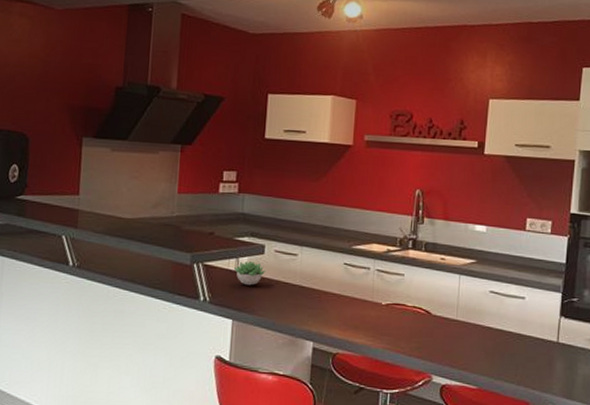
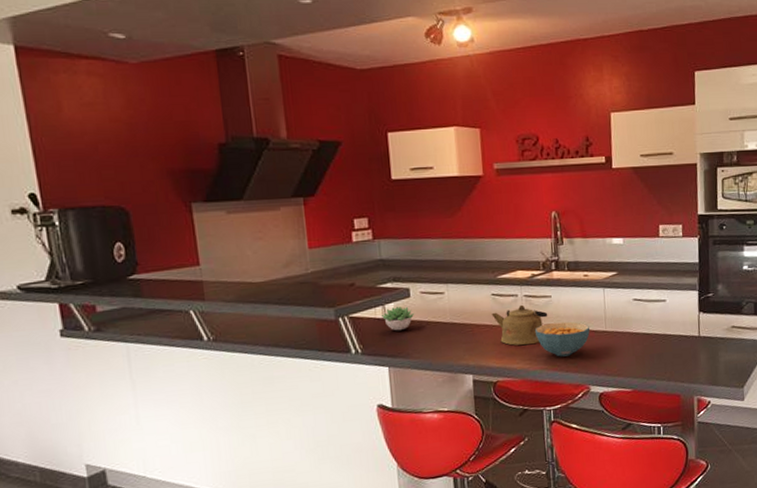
kettle: none [341,278,398,322] -> present [491,304,548,346]
cereal bowl: none [382,302,441,340] -> present [534,322,591,357]

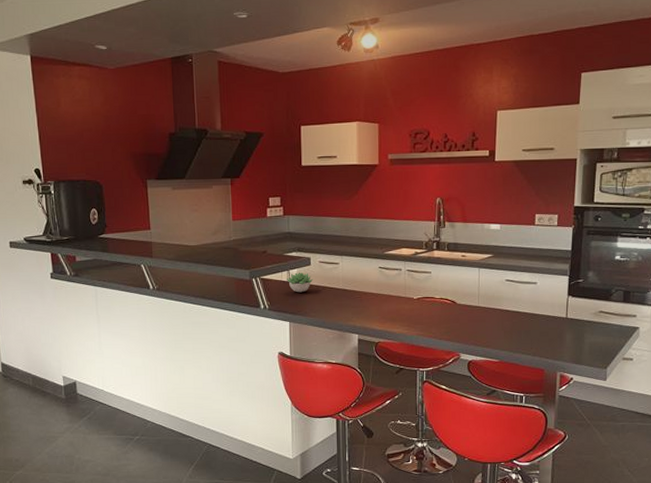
kettle: present [491,304,548,346] -> none [378,278,427,313]
cereal bowl: present [534,322,591,357] -> none [414,296,464,326]

